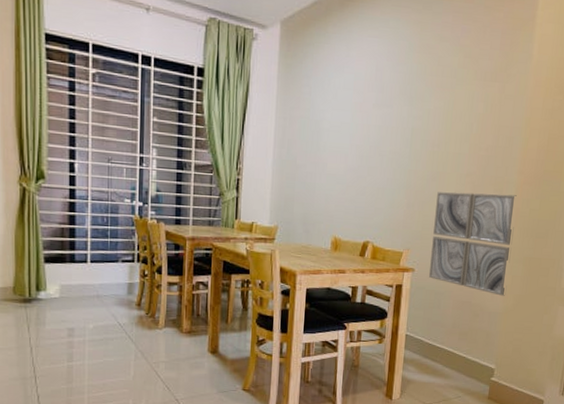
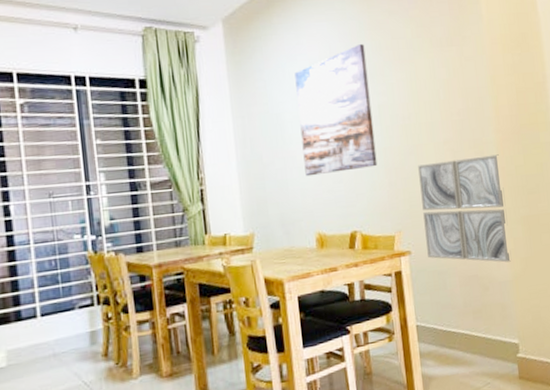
wall art: none [332,66,410,186] -> present [295,44,378,177]

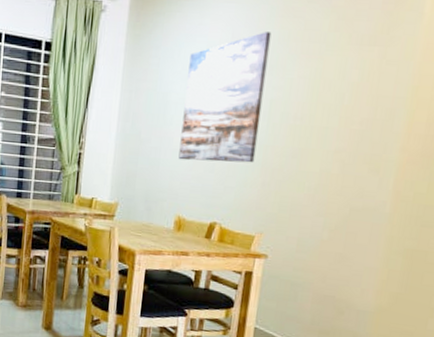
wall art: present [418,154,512,263] -> none [285,170,398,293]

